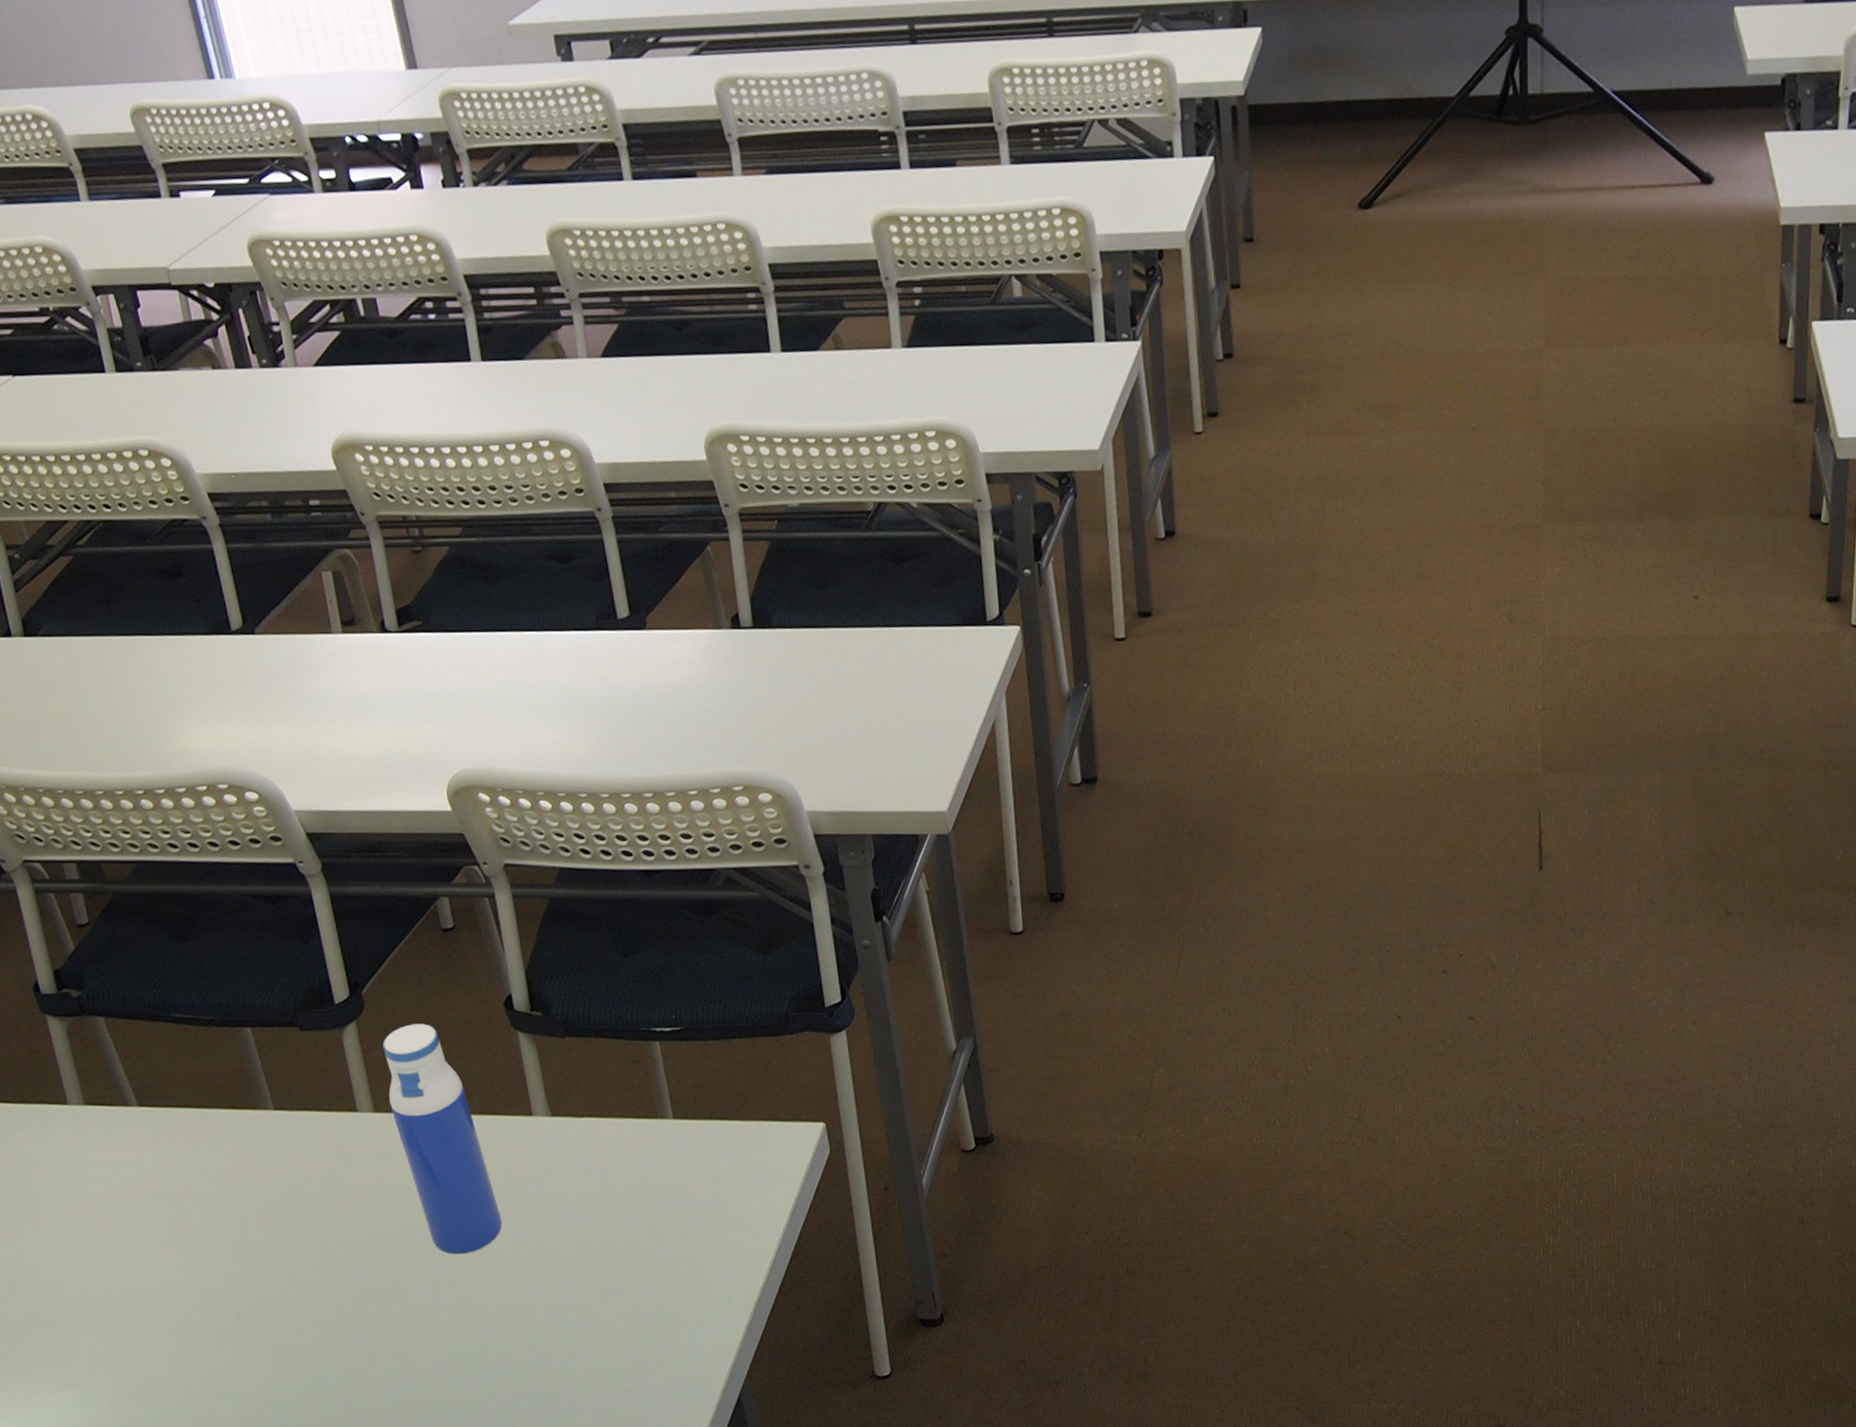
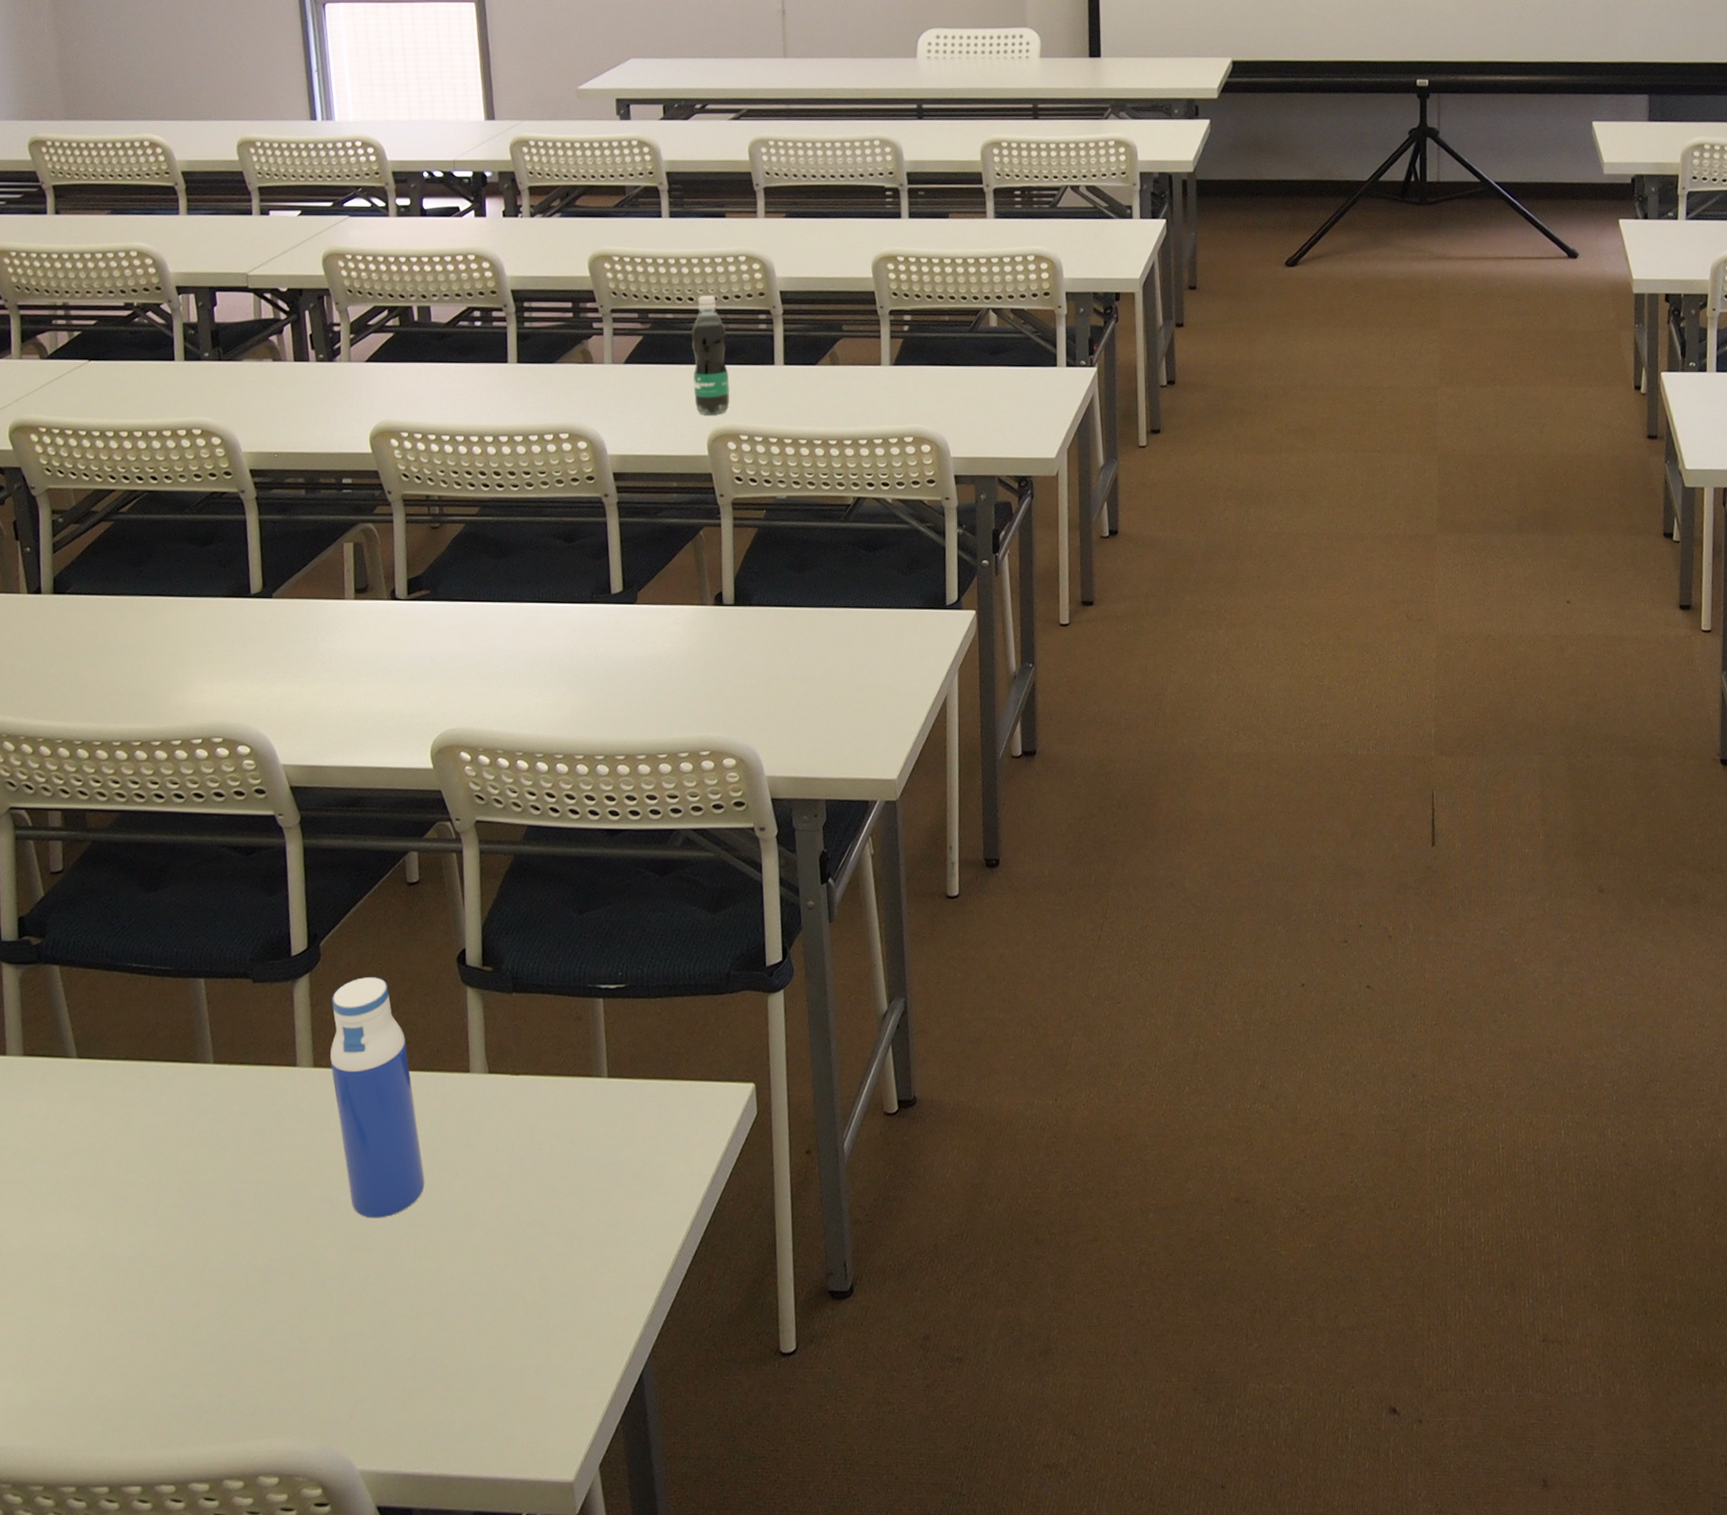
bottle: none [671,271,725,414] -> present [690,295,730,415]

